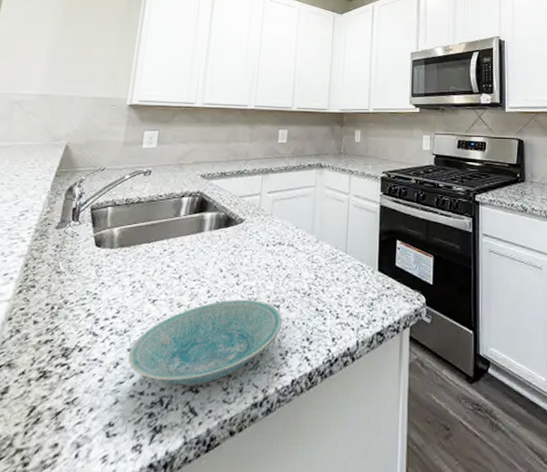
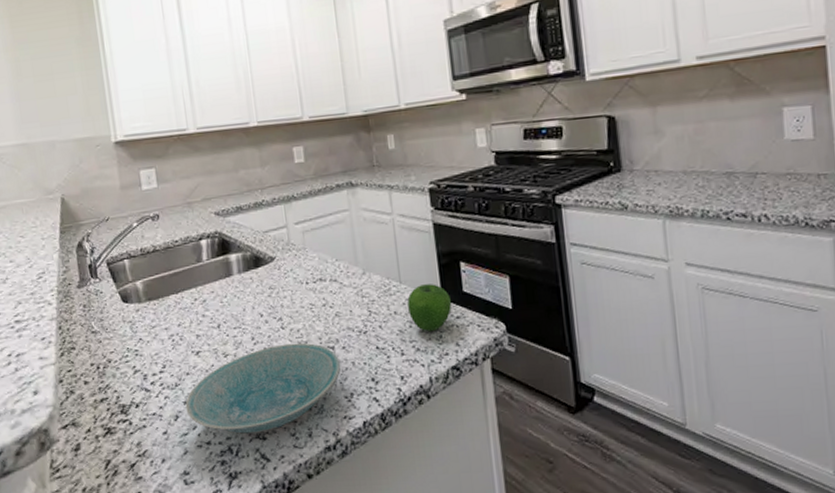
apple: none [349,256,386,299] -> present [407,284,452,332]

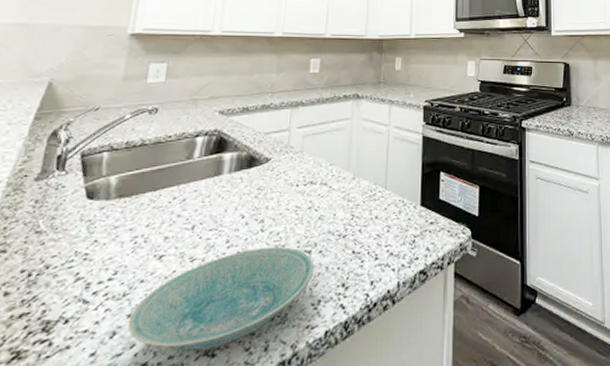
apple: present [407,284,452,332] -> none [388,191,429,237]

